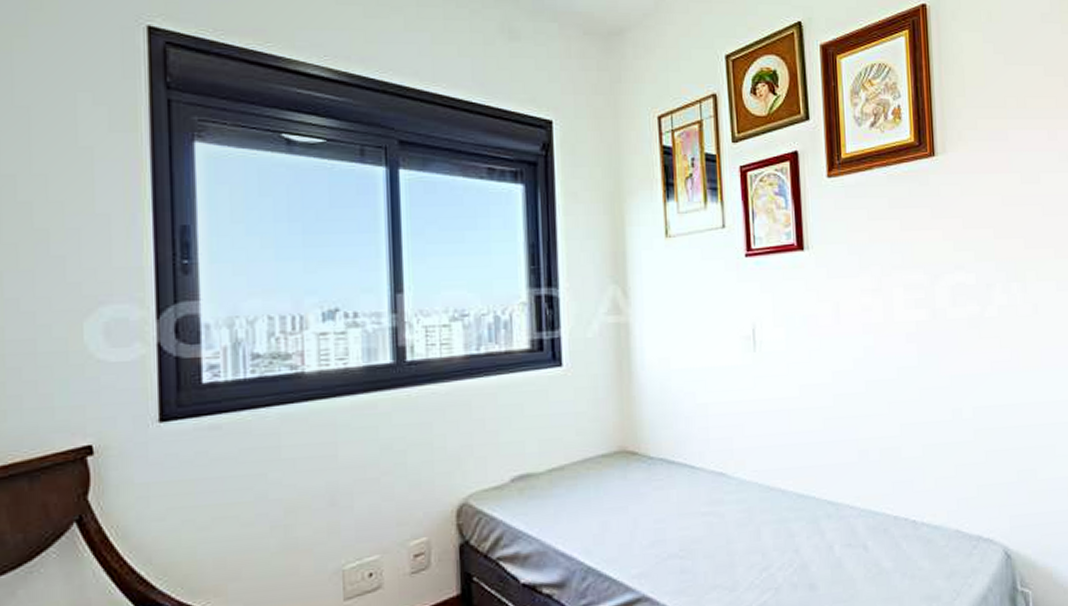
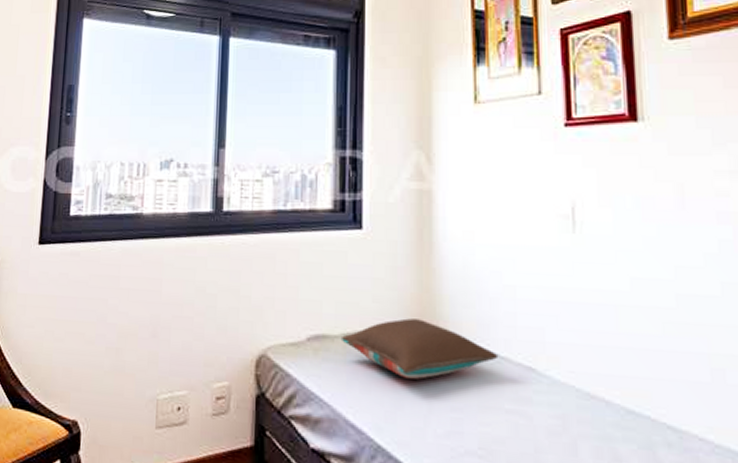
pillow: none [546,445,695,502] -> present [340,318,499,380]

